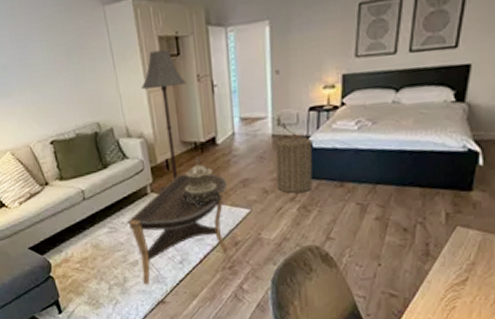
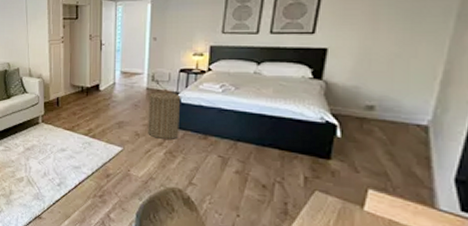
coffee table: present [126,172,228,285] -> none [19,110,104,200]
floor lamp: present [141,49,186,192] -> none [45,14,80,123]
decorative urn: present [183,156,221,207] -> none [67,98,99,140]

